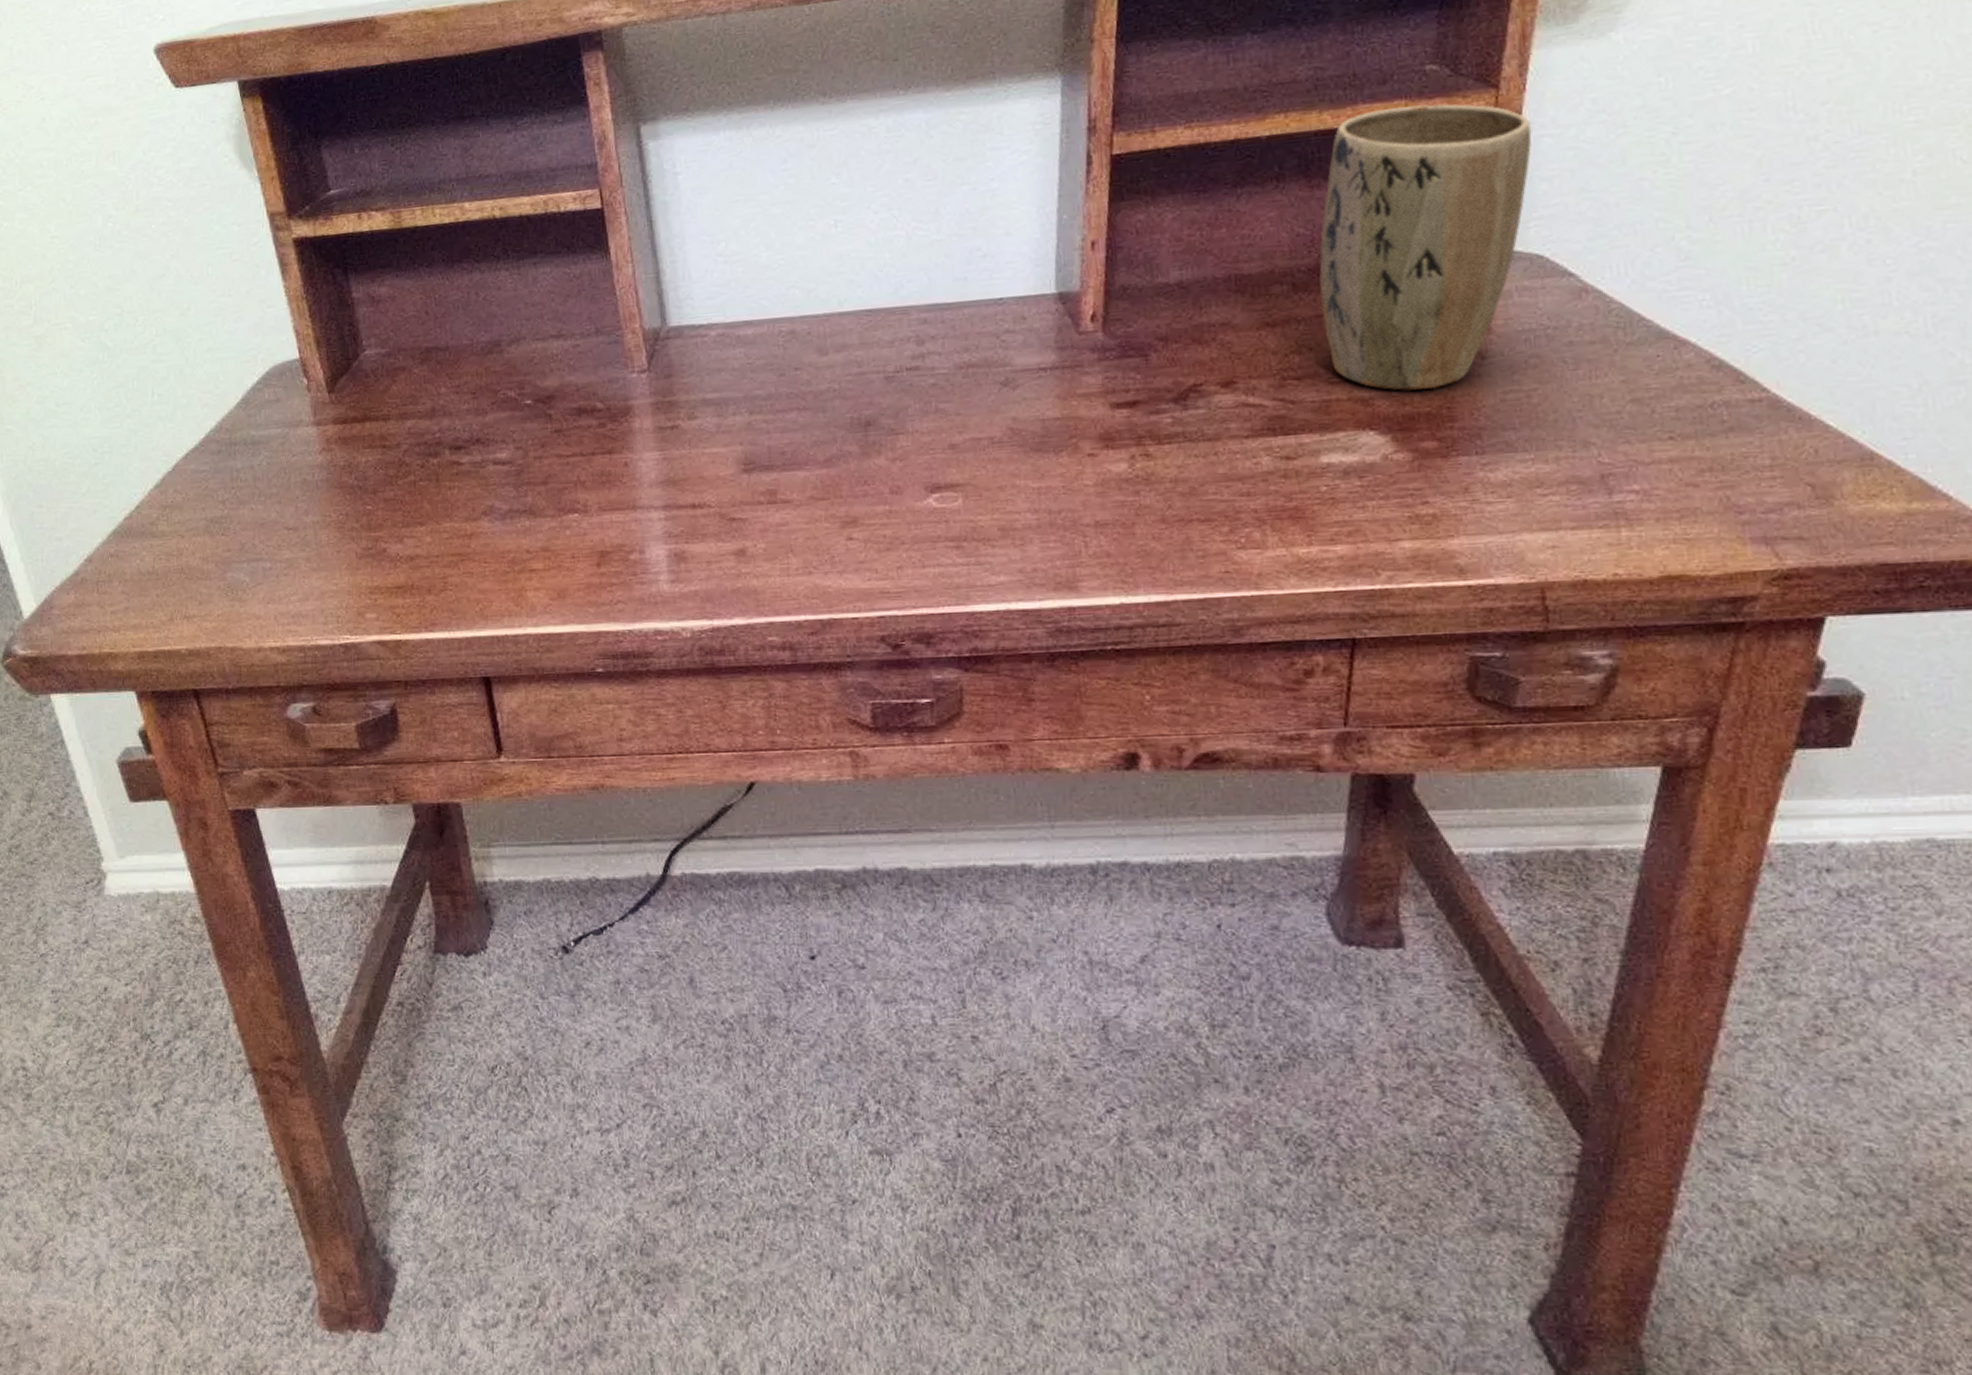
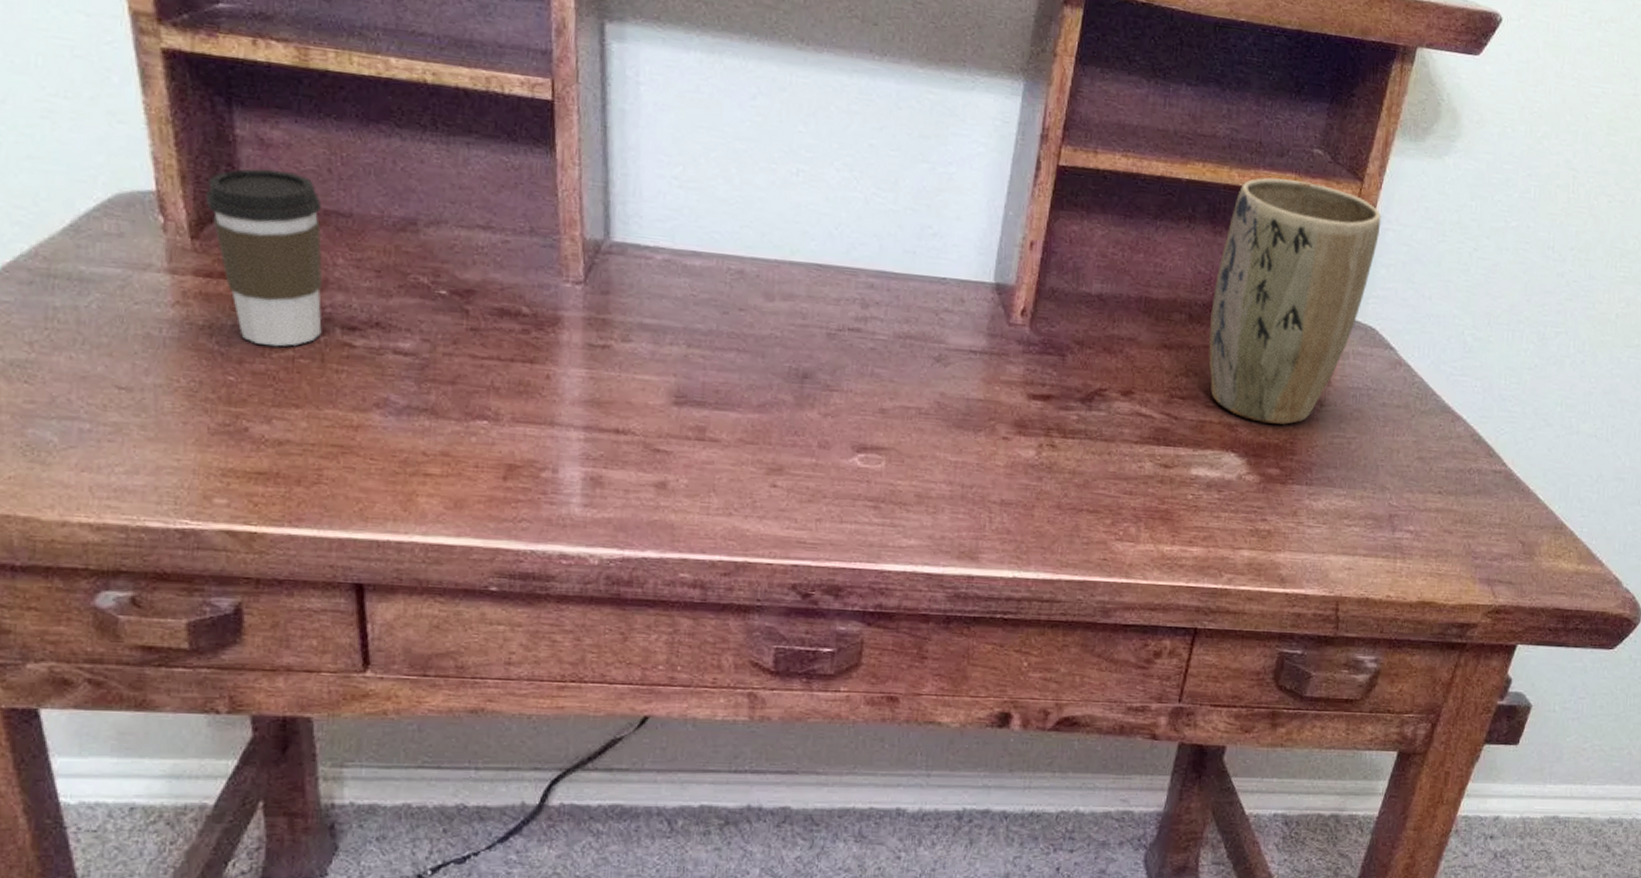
coffee cup: none [336,320,435,475] -> present [206,168,323,347]

